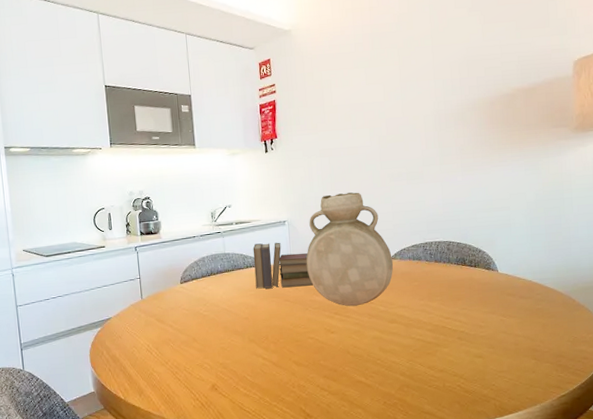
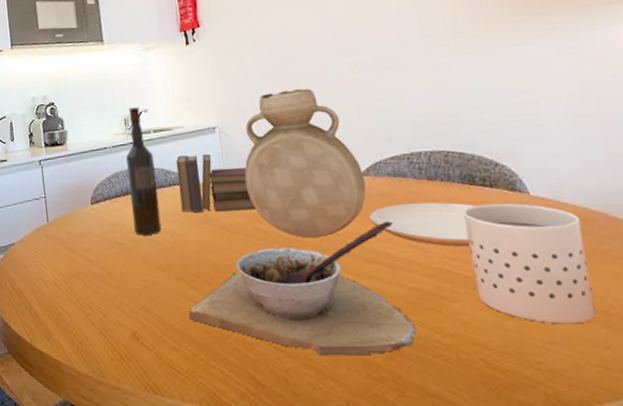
wine bottle: none [212,203,239,308] -> present [126,107,162,235]
bowl: none [257,292,419,392] -> present [188,221,417,356]
plate: none [394,278,464,310] -> present [369,202,476,247]
mug: none [455,278,529,359] -> present [462,203,597,325]

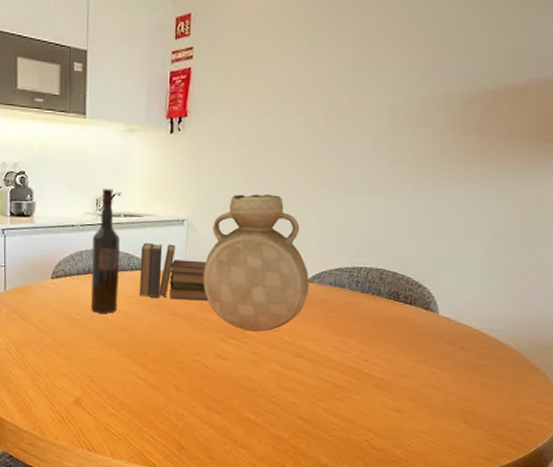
bowl: present [188,221,417,356] -> none [130,324,324,431]
plate: present [369,202,476,247] -> none [306,310,394,352]
mug: present [462,203,597,325] -> none [376,318,471,419]

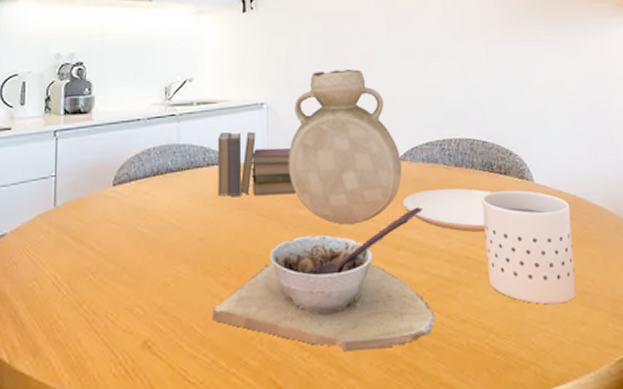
wine bottle: present [90,189,120,313] -> none [160,75,193,223]
bowl: none [130,324,324,431] -> present [212,207,435,352]
plate: none [306,310,394,352] -> present [403,188,492,233]
mug: none [376,318,471,419] -> present [481,190,577,305]

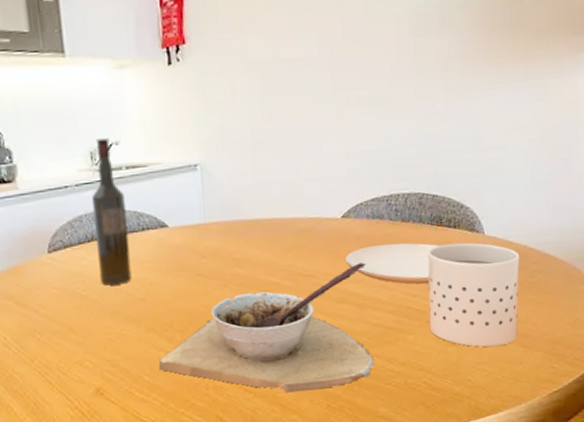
wine bottle: none [160,75,193,223] -> present [92,138,132,286]
book: present [217,131,296,197] -> none [150,194,235,260]
vase: present [287,69,402,225] -> none [225,124,346,282]

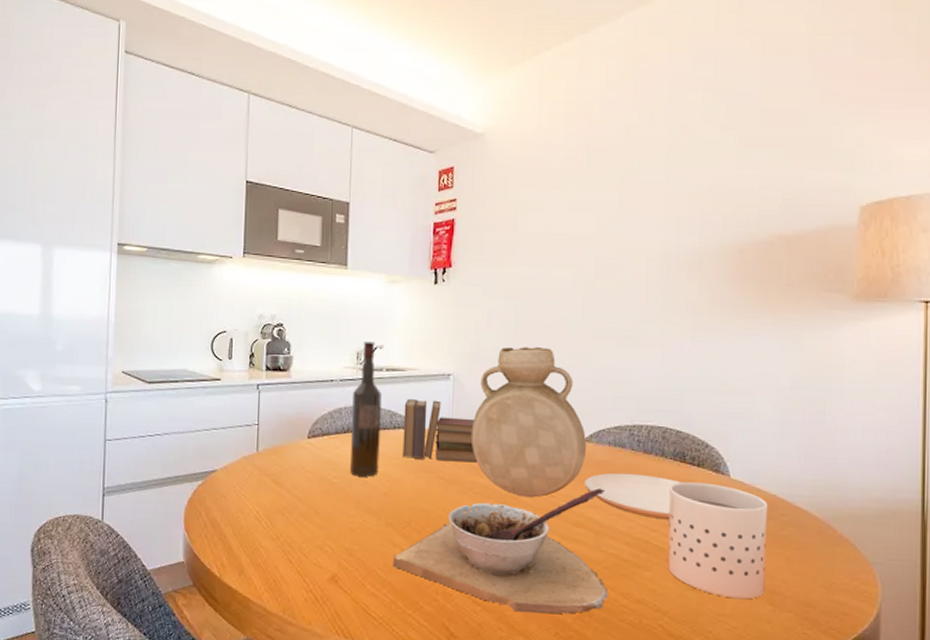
book: none [150,194,235,260] -> present [402,399,477,463]
vase: none [225,124,346,282] -> present [470,346,587,498]

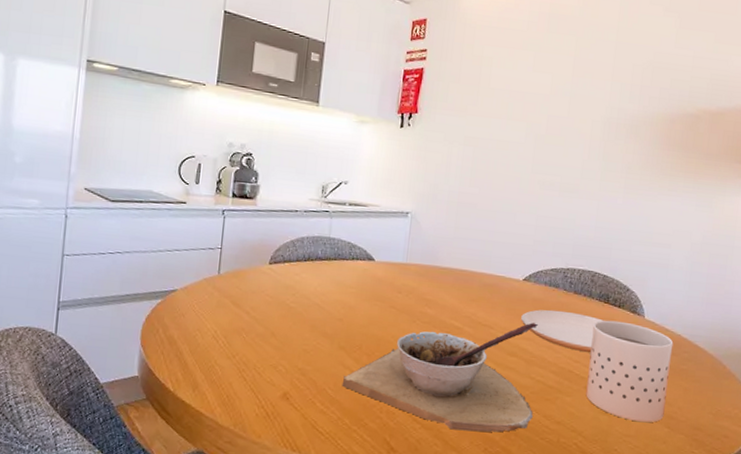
wine bottle: present [349,341,382,477] -> none [307,176,343,303]
book: present [402,399,477,463] -> none [358,233,427,295]
vase: present [470,346,587,498] -> none [422,191,526,329]

